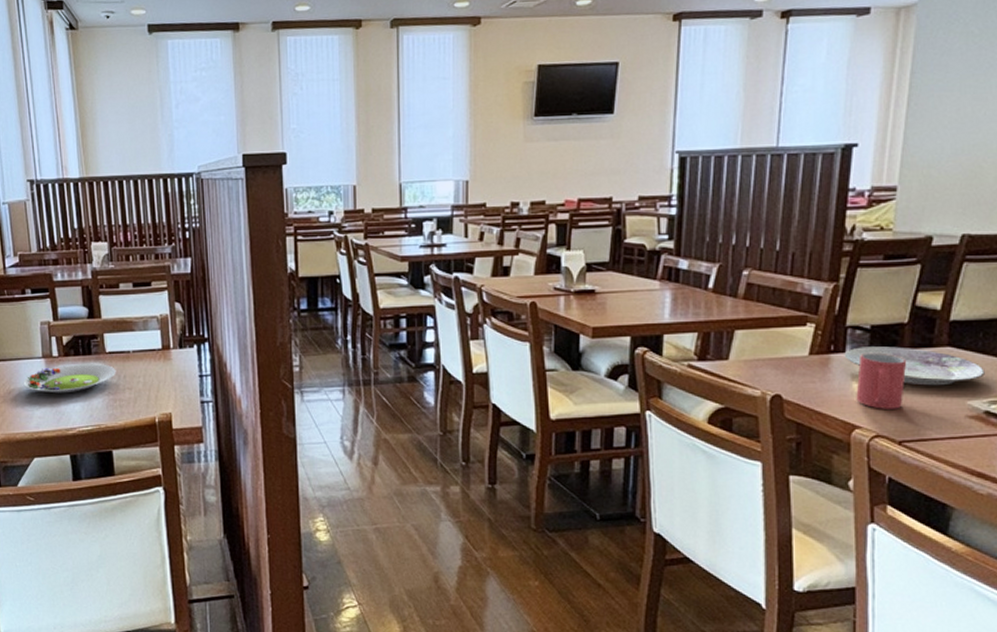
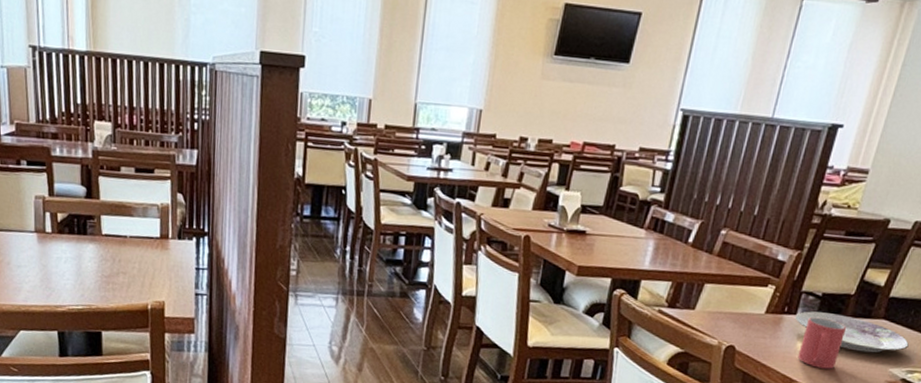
salad plate: present [23,363,116,394] -> none [13,242,111,271]

